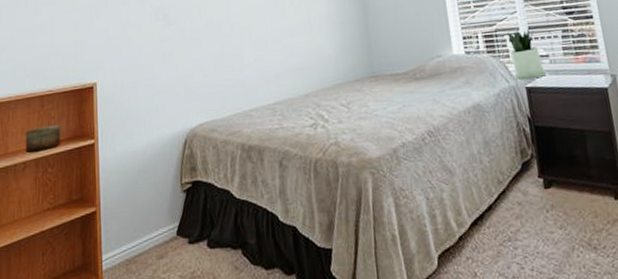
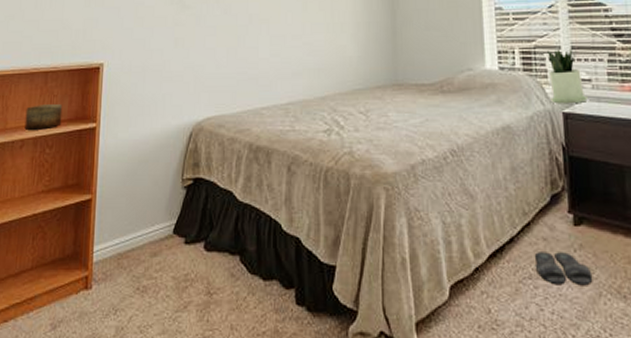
slippers: none [512,213,566,244] -> present [534,252,593,286]

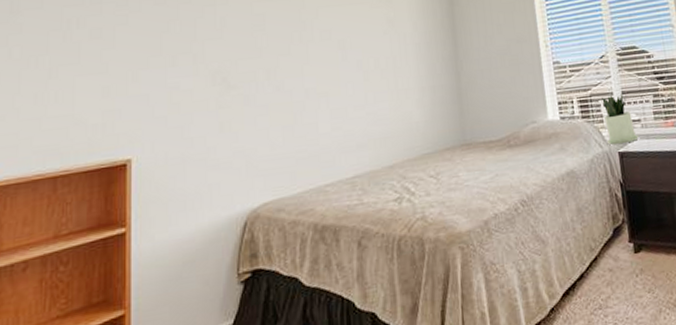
decorative box: present [24,103,63,130] -> none [28,211,80,249]
slippers: present [534,252,593,286] -> none [603,278,654,310]

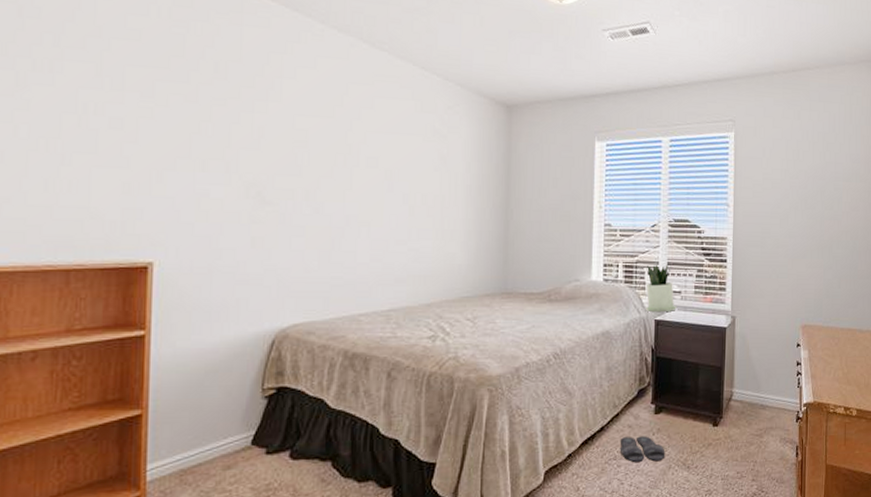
slippers: none [603,278,654,310] -> present [619,436,665,463]

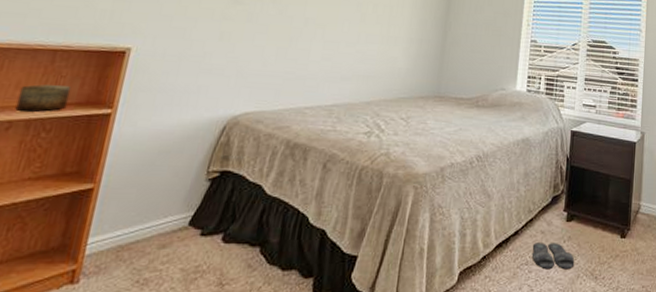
decorative box: none [37,307,95,339] -> present [15,84,72,112]
planter: present [646,264,678,313] -> none [563,79,592,125]

